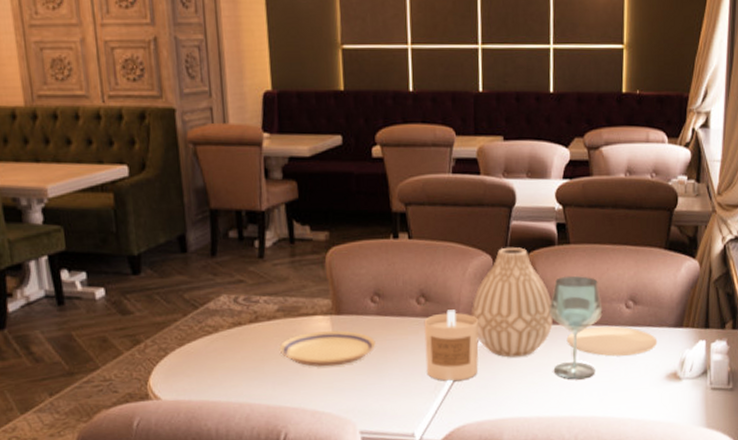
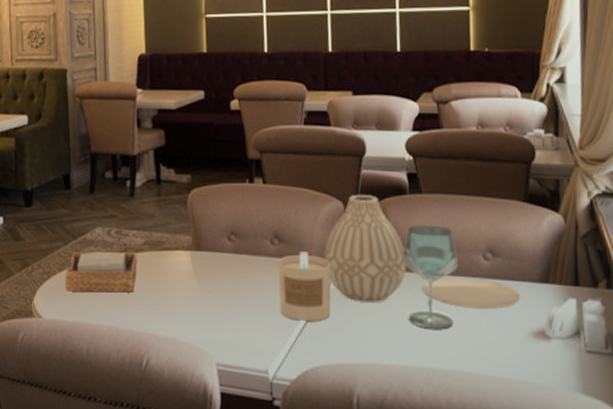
napkin holder: none [186,320,271,369] -> present [65,251,138,293]
plate: present [279,330,376,367] -> none [144,265,232,299]

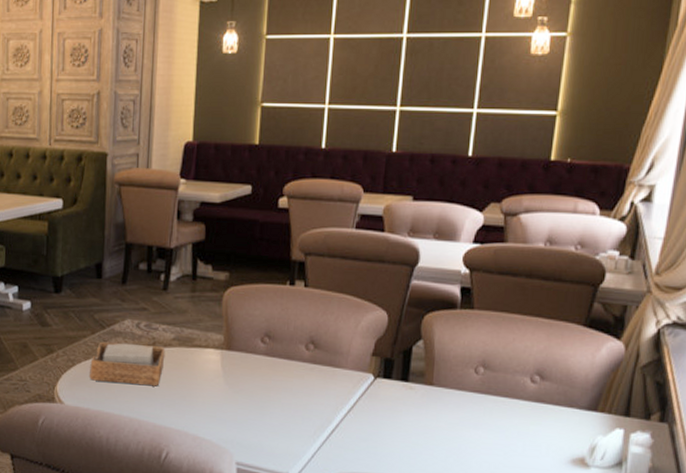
candle: present [277,252,332,322] -> none [307,359,367,430]
vase: present [323,194,408,302] -> none [359,305,448,416]
wine glass: present [401,224,459,329] -> none [441,341,504,448]
plate: present [421,277,521,309] -> none [459,396,565,433]

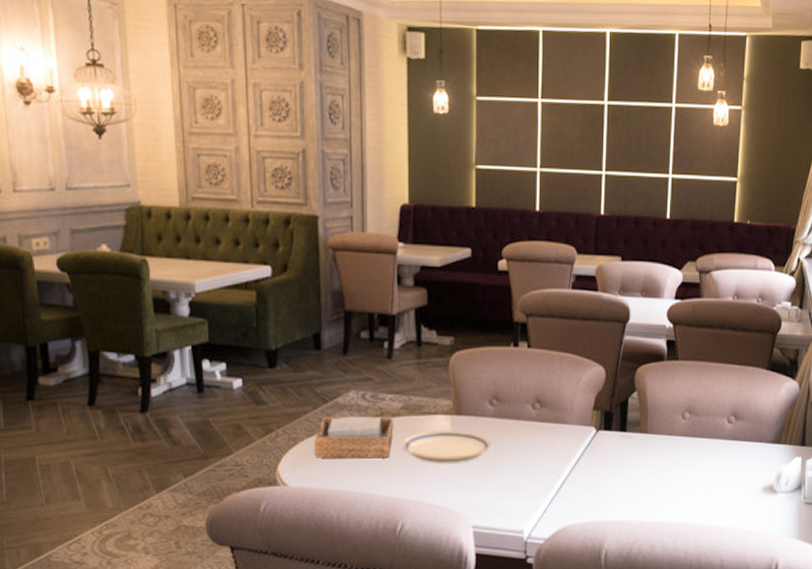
plate: none [171,363,261,398] -> present [401,430,492,463]

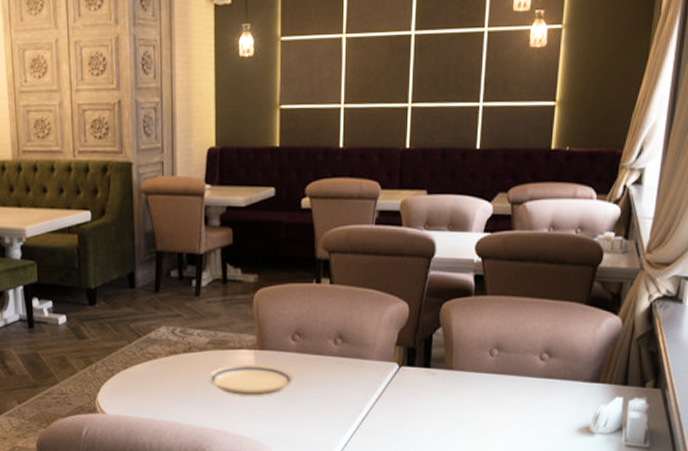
napkin holder: present [314,416,394,459] -> none [129,350,201,390]

